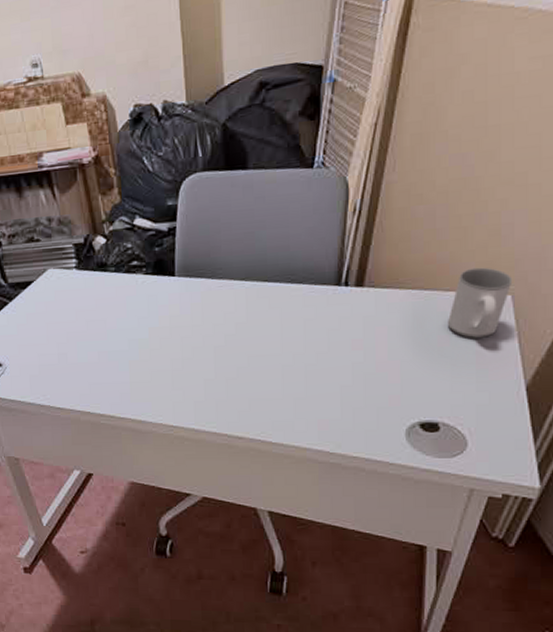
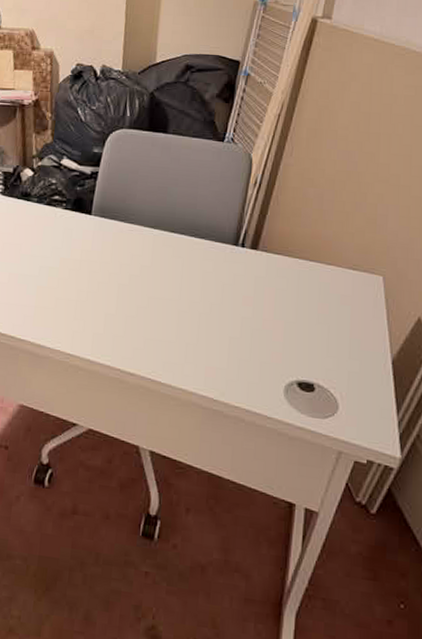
mug: present [448,267,513,338] -> none [328,248,385,311]

